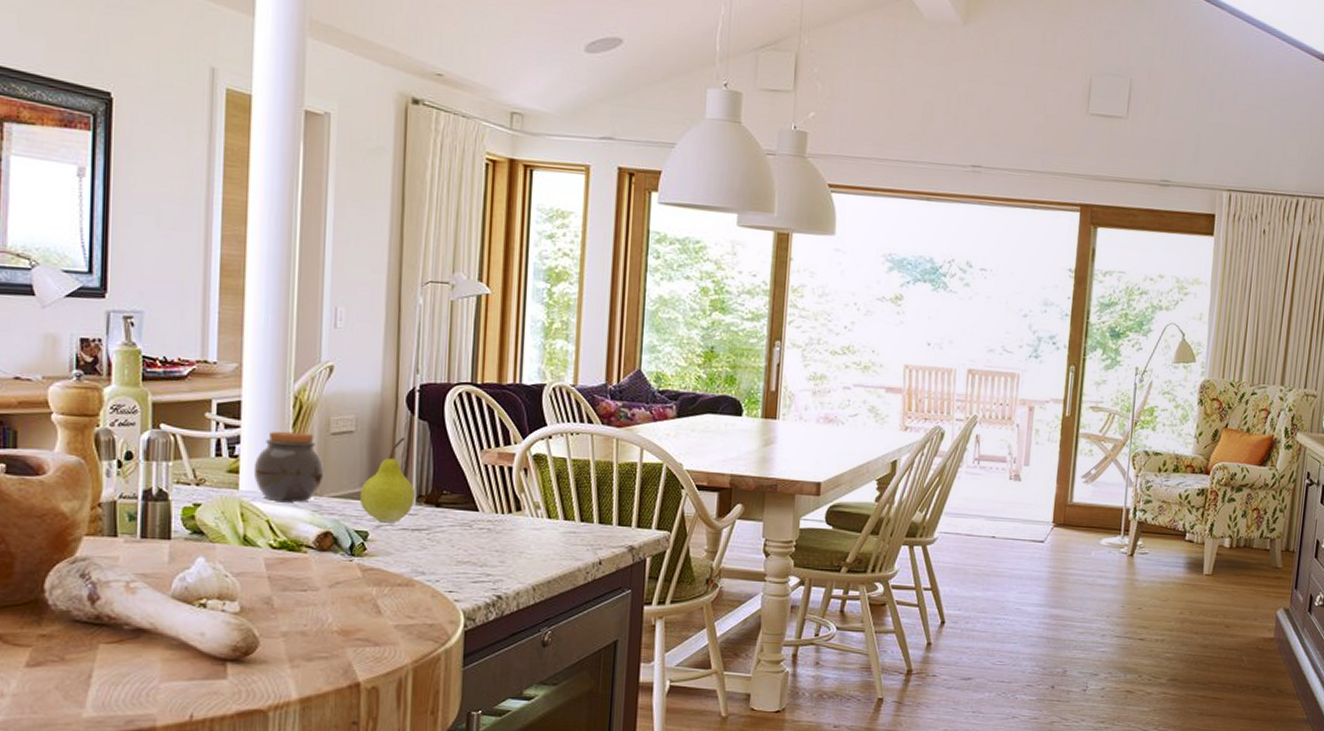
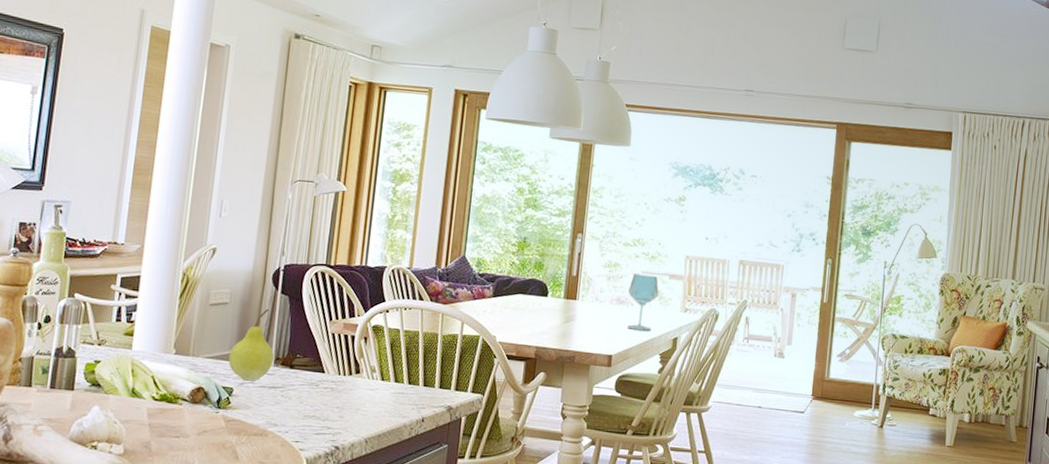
jar: present [253,431,325,502] -> none [145,301,202,361]
wine glass: none [838,387,874,453] -> present [627,273,659,331]

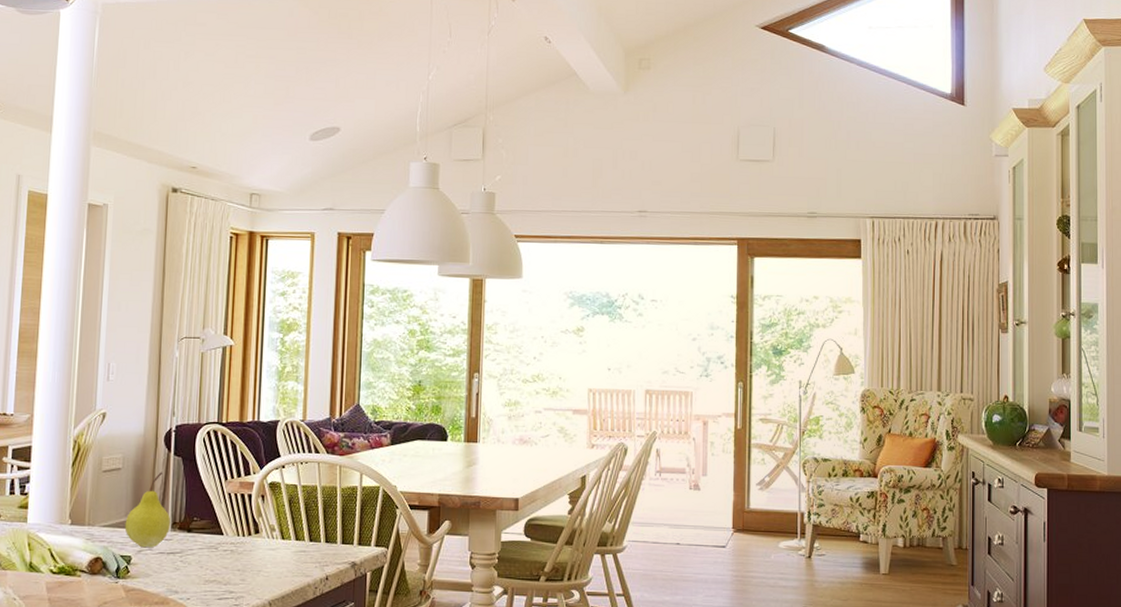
wine glass: present [627,273,659,331] -> none [531,411,563,470]

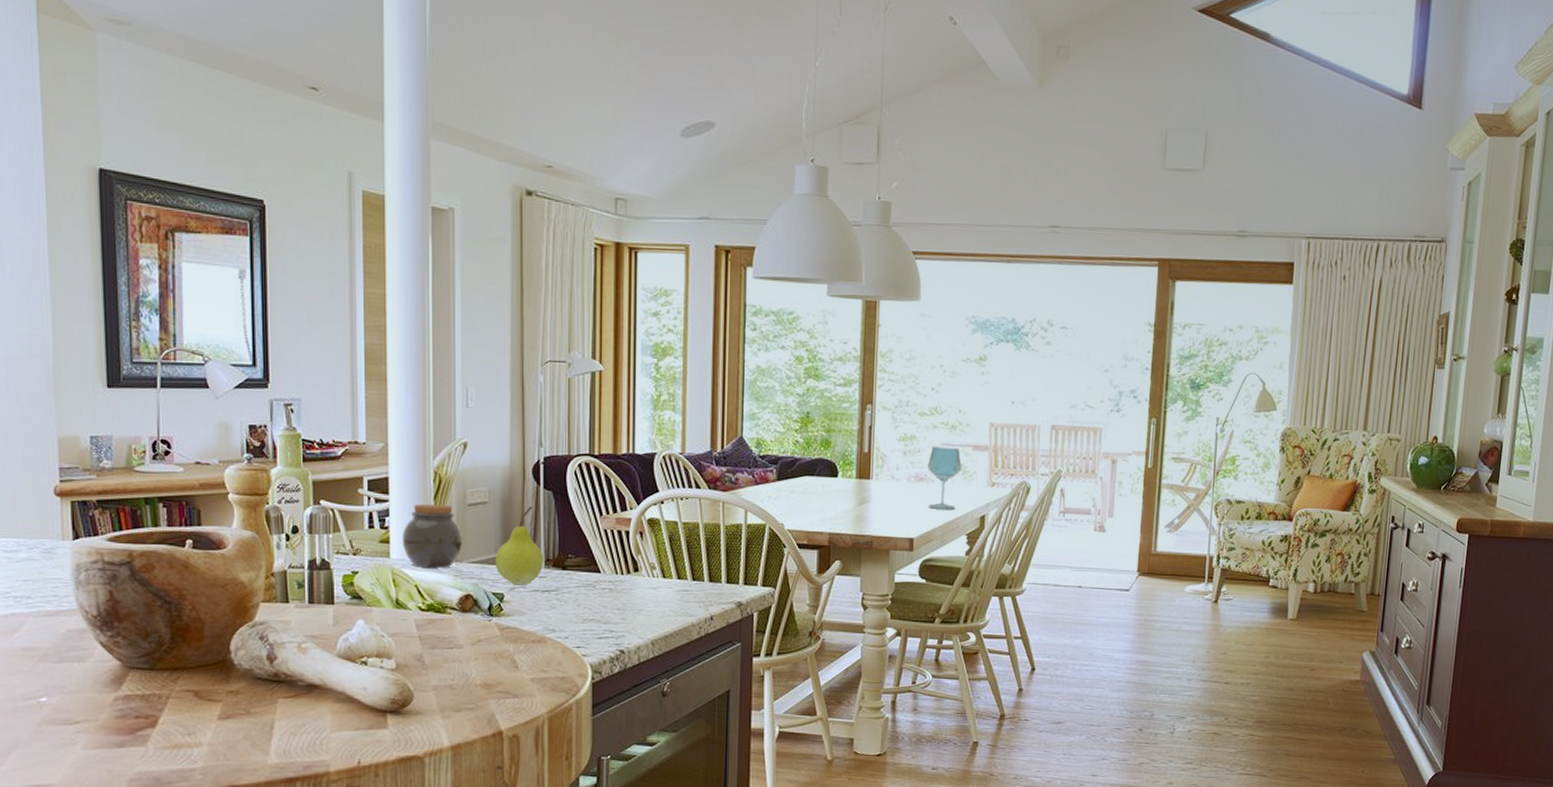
jar: none [39,470,97,532] -> present [402,504,463,568]
wine glass: none [531,411,563,470] -> present [928,446,962,510]

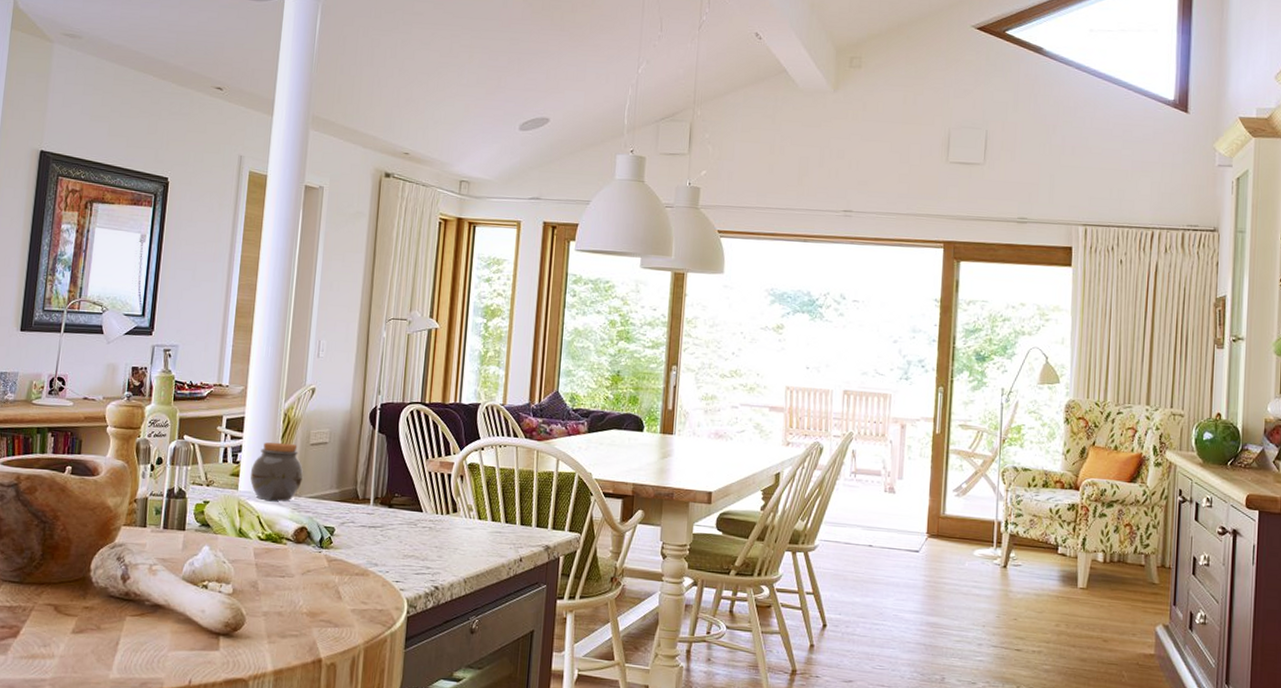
fruit: present [495,506,544,586] -> none [329,448,373,521]
wine glass: present [928,446,962,510] -> none [727,406,759,466]

